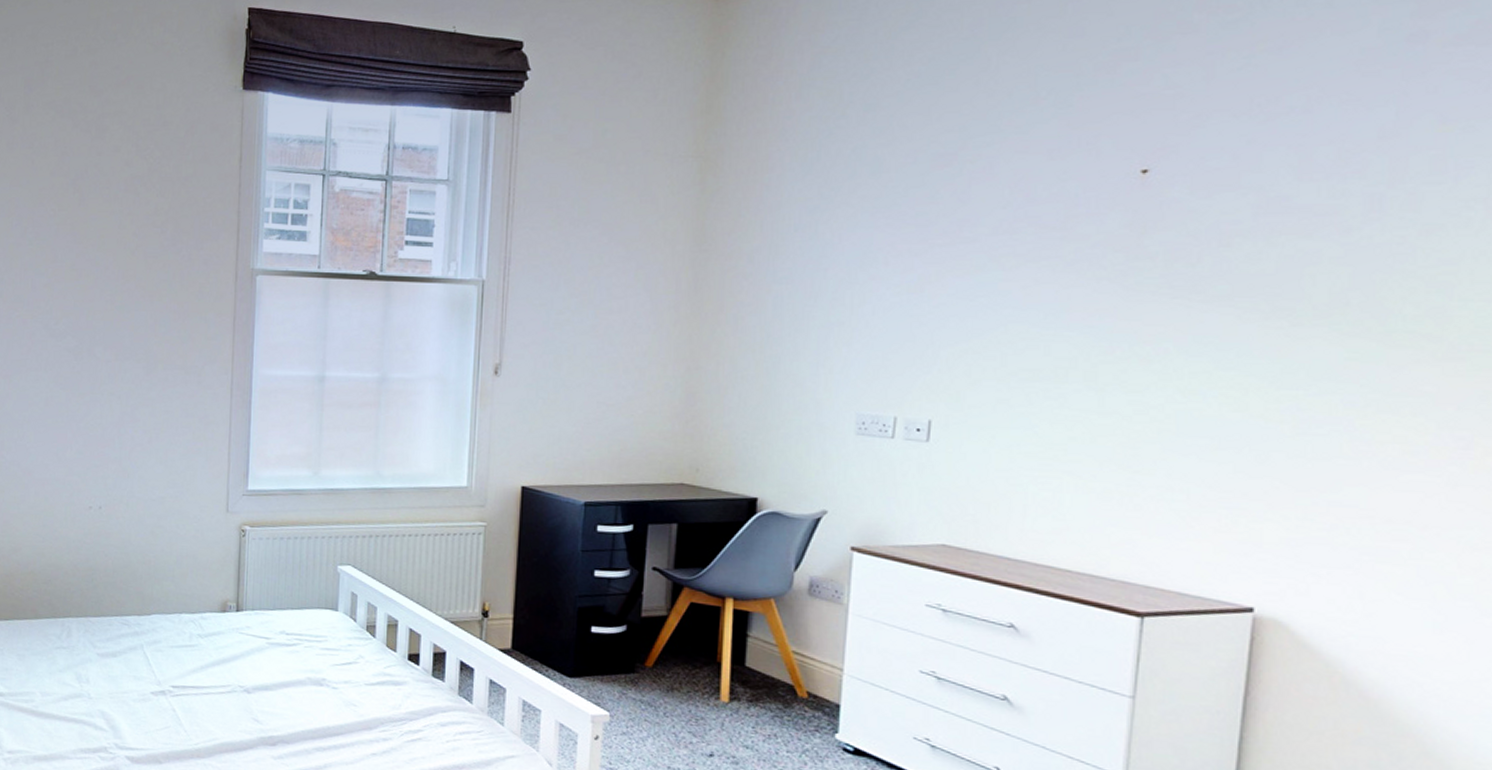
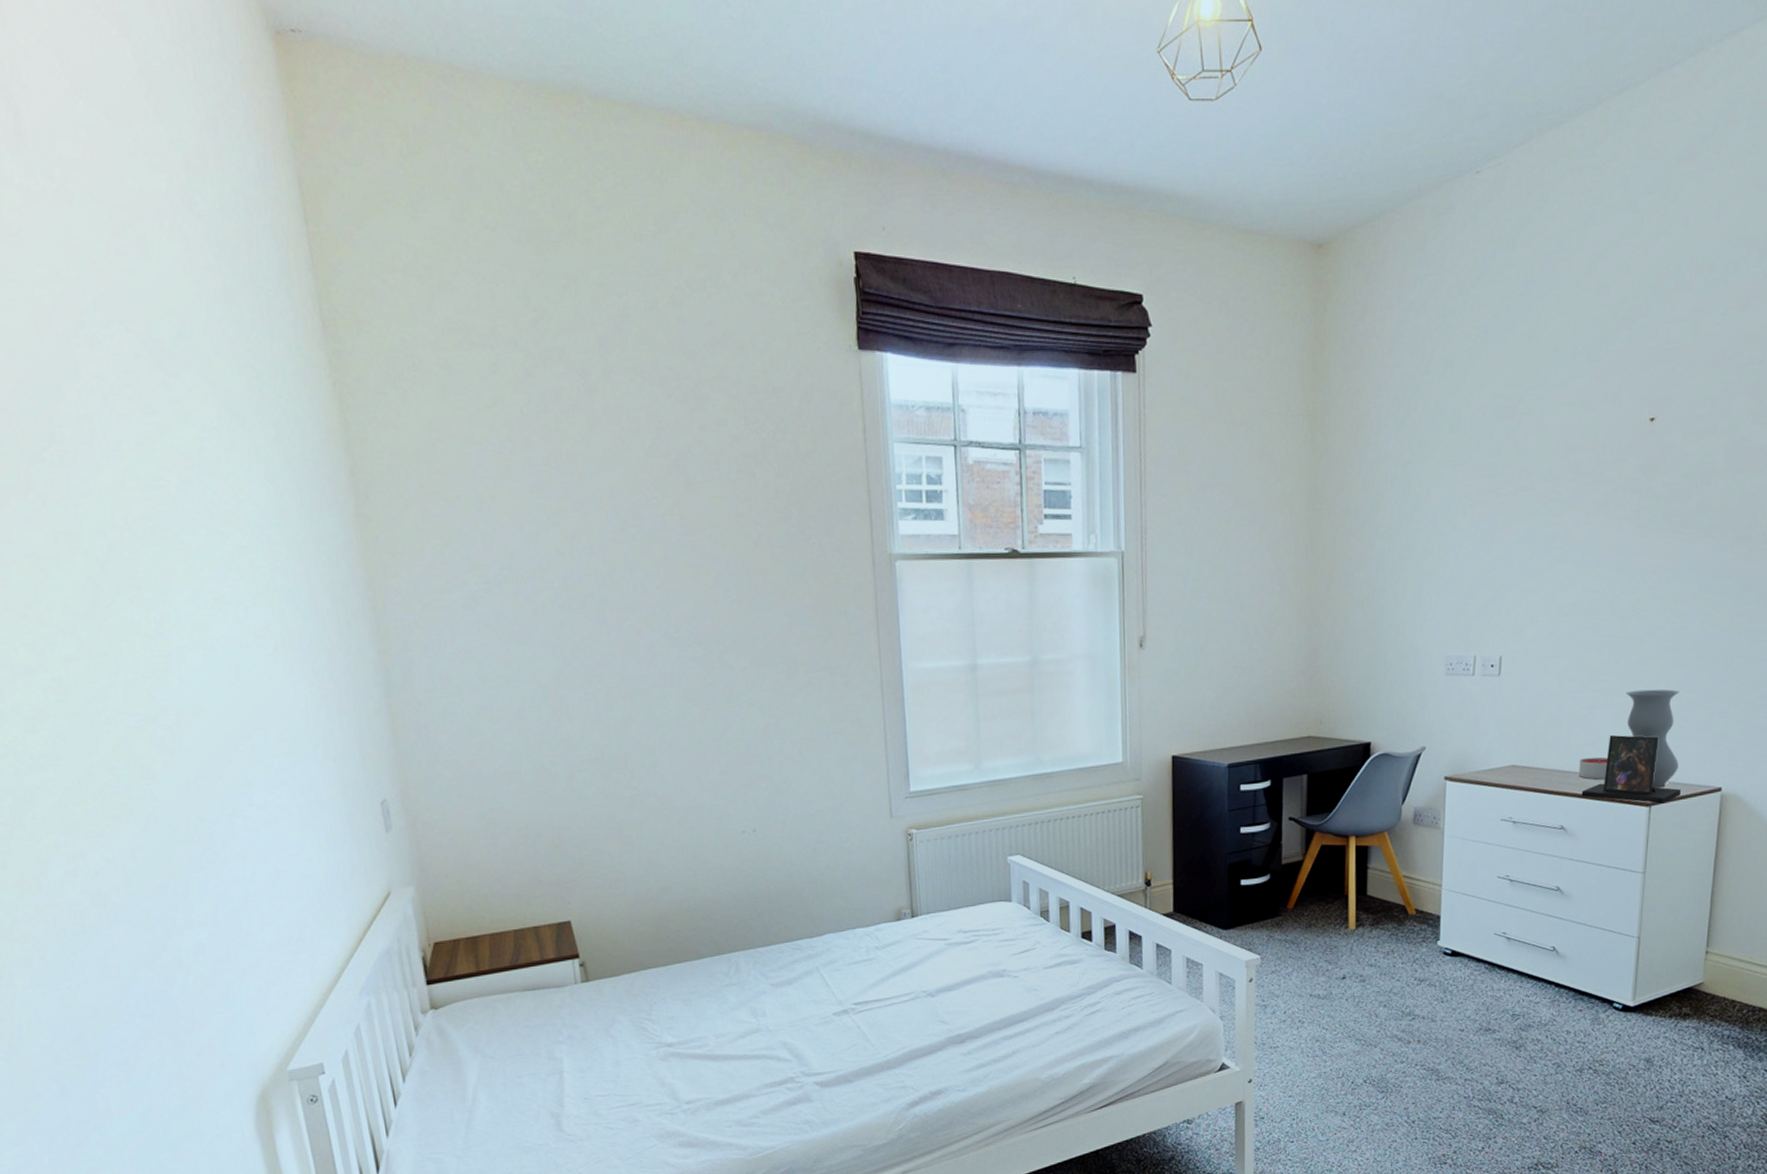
candle: none [1036,547,1079,577] -> present [1579,757,1608,780]
photo frame: none [1040,524,1189,616] -> present [1581,734,1681,804]
vase: none [1106,476,1187,597] -> present [1626,689,1679,789]

